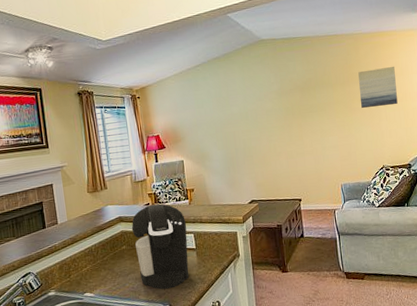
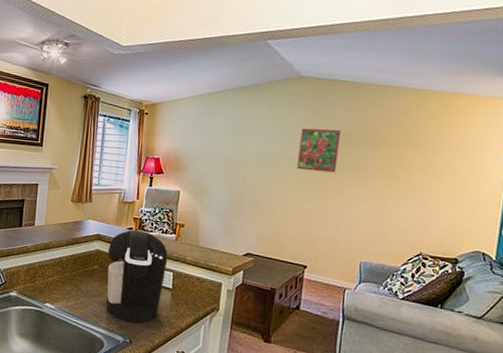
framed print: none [271,79,306,119] -> present [297,128,341,173]
wall art: present [358,66,398,108] -> none [409,135,465,185]

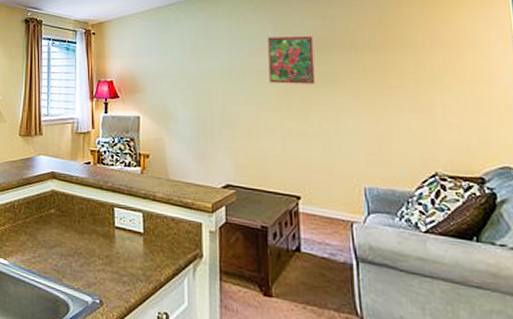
coffee maker: present [106,230,168,324] -> none [64,164,135,280]

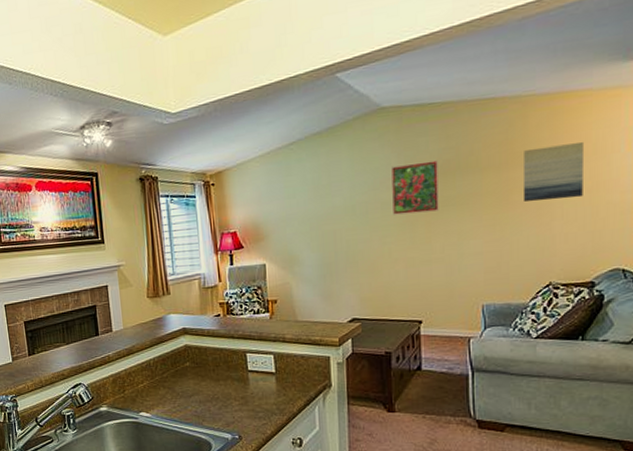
wall art: none [399,34,463,89] -> present [522,141,583,201]

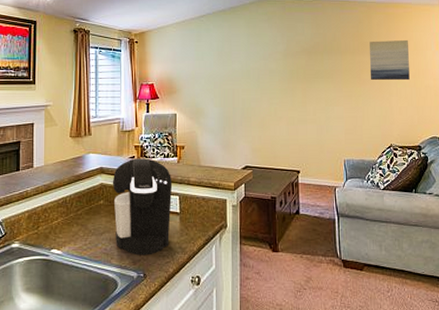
coffee maker: none [197,315,266,418] -> present [112,158,173,256]
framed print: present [392,160,439,215] -> none [277,42,312,81]

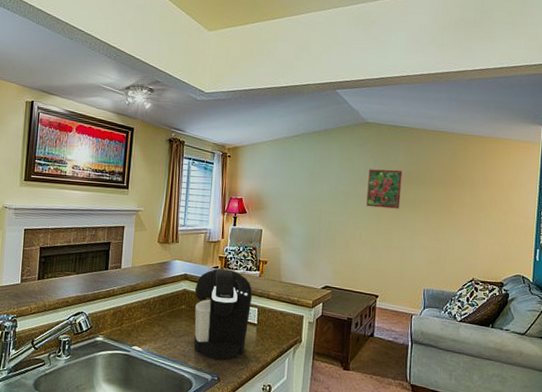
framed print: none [277,42,312,81] -> present [366,169,403,209]
wall art: present [369,39,410,81] -> none [460,174,503,217]

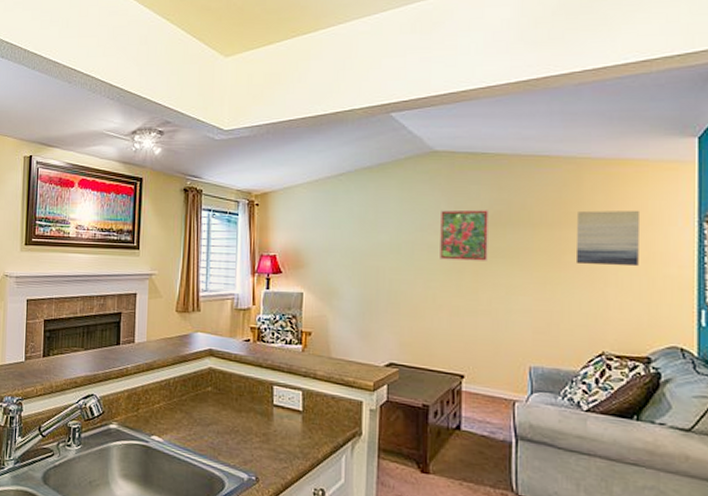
coffee maker: present [193,268,253,361] -> none [222,342,295,457]
wall art: none [460,174,503,217] -> present [575,210,639,267]

